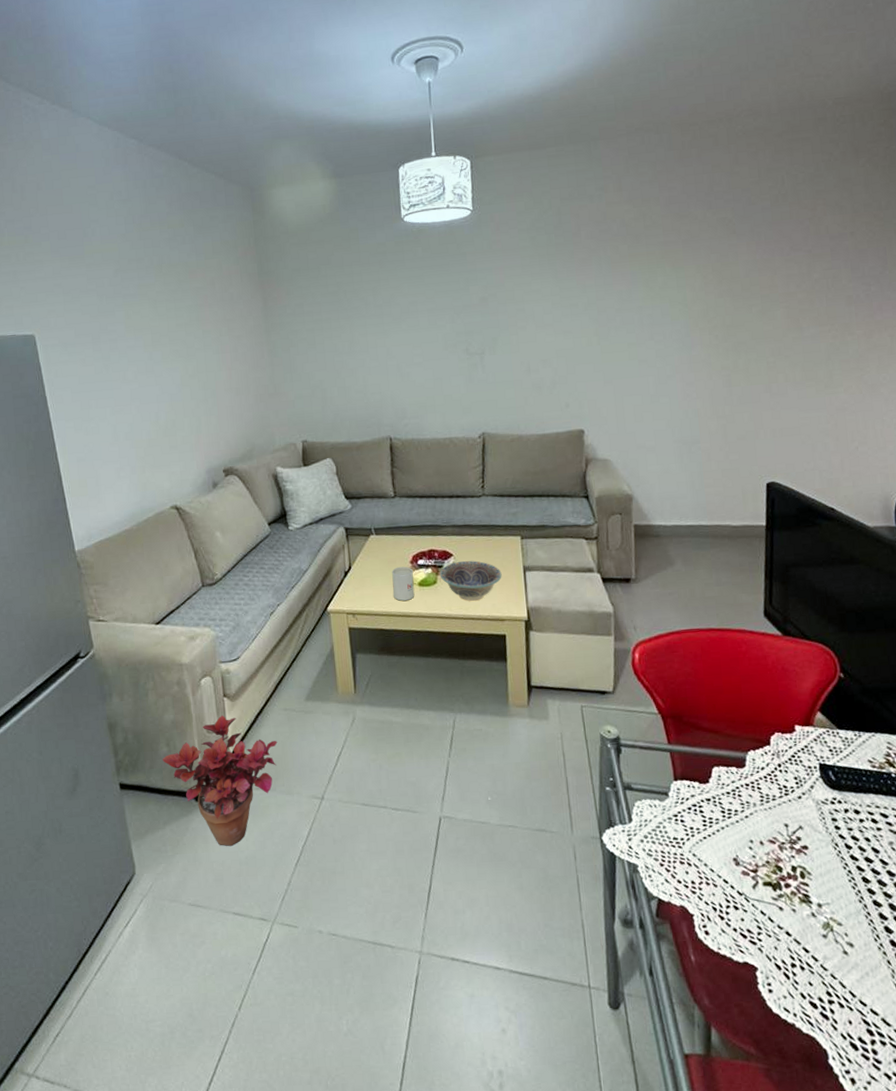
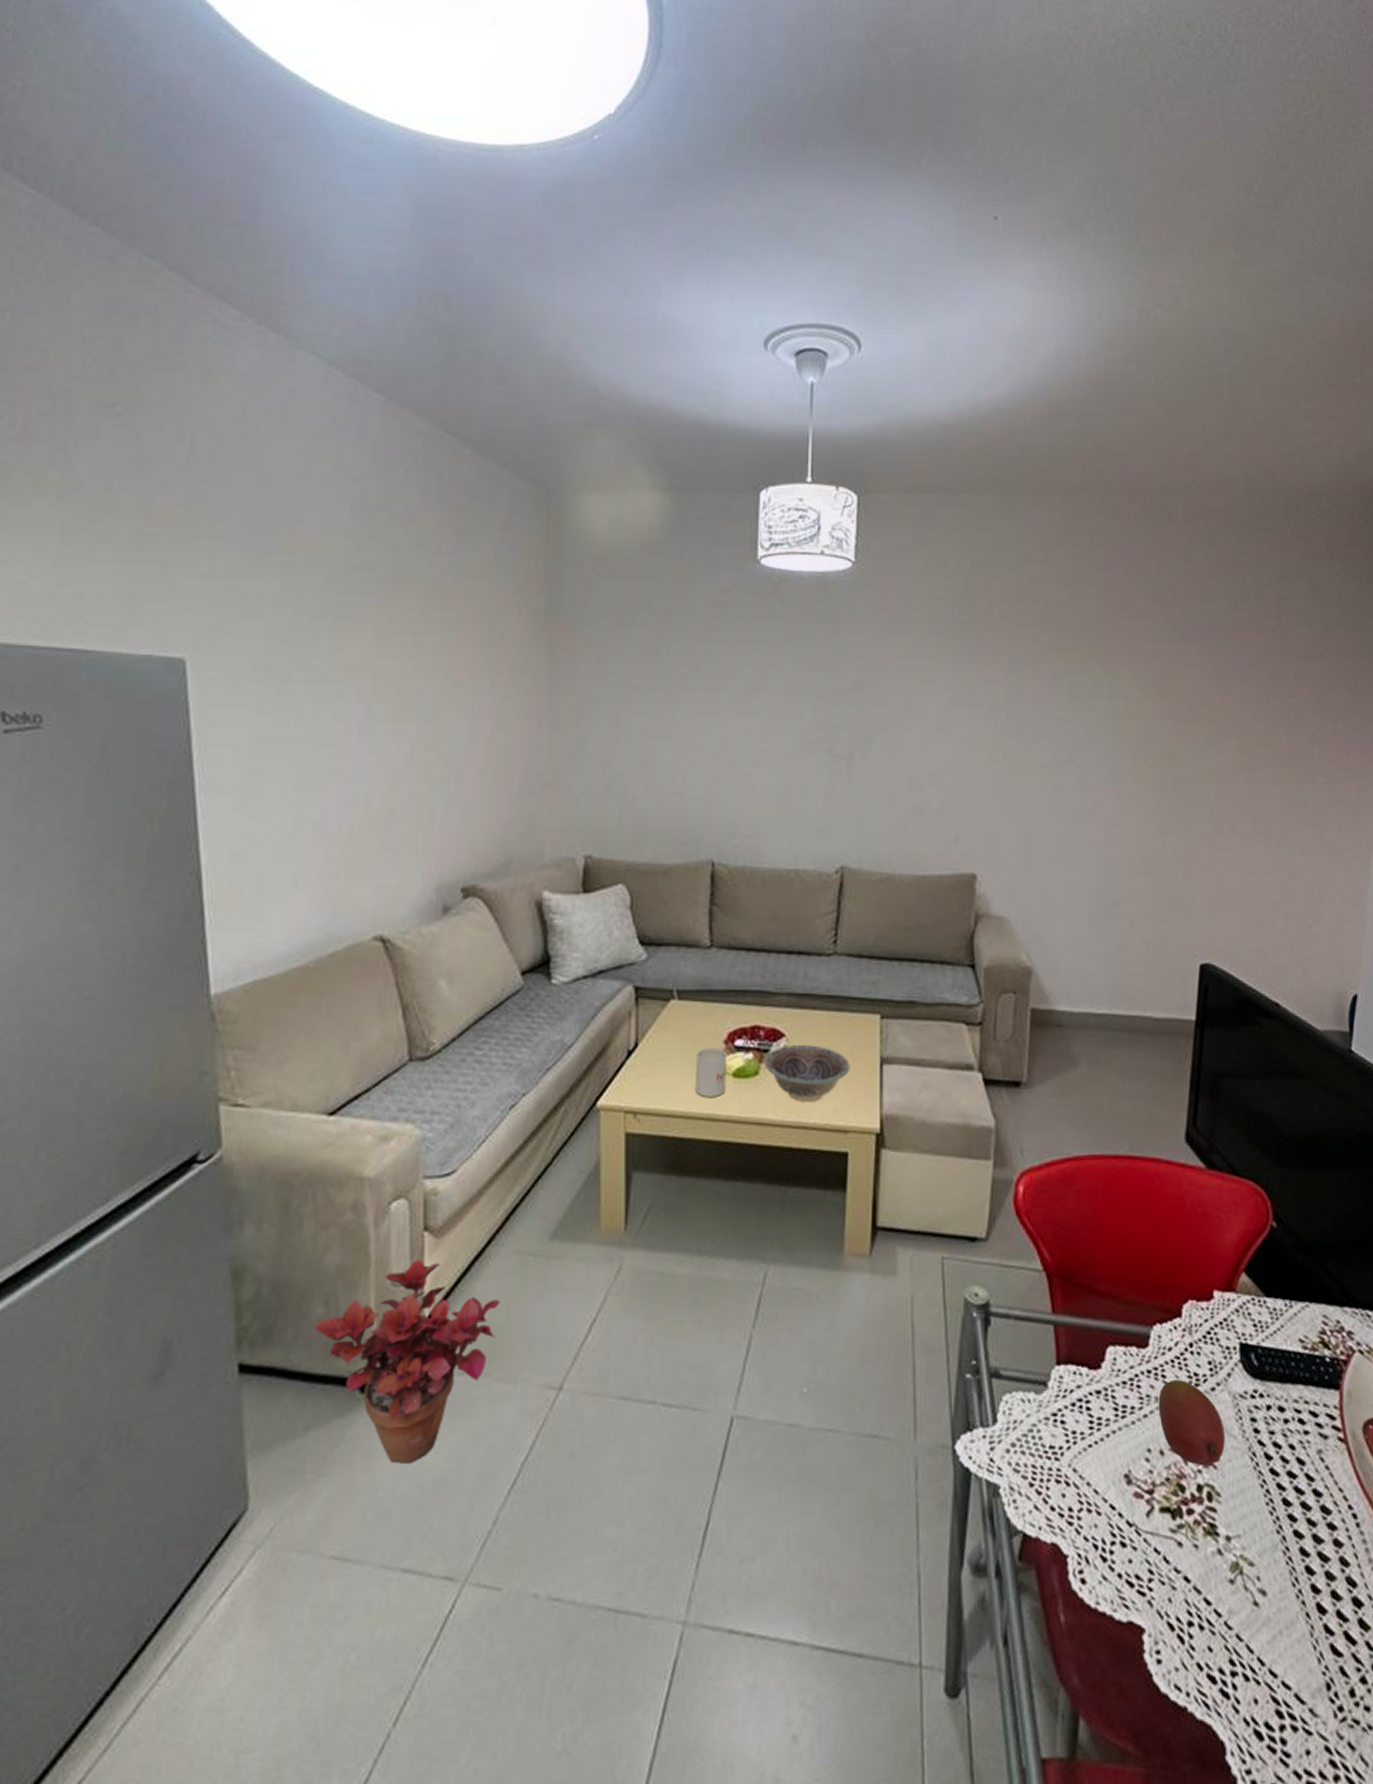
fruit: none [756,790,812,853] -> present [1158,1379,1225,1466]

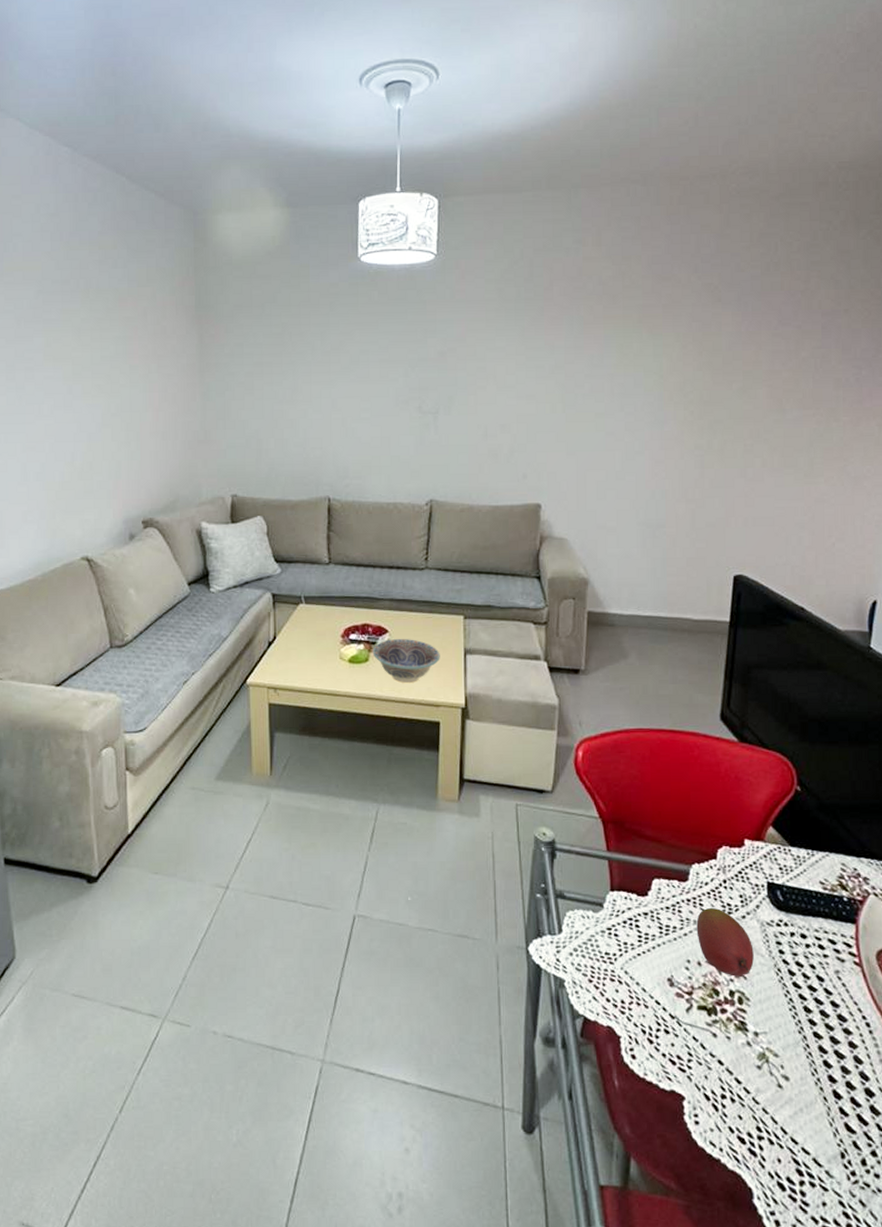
potted plant: present [315,1258,501,1465] -> none [54,790,182,935]
mug: present [694,1047,728,1098] -> none [319,640,344,679]

